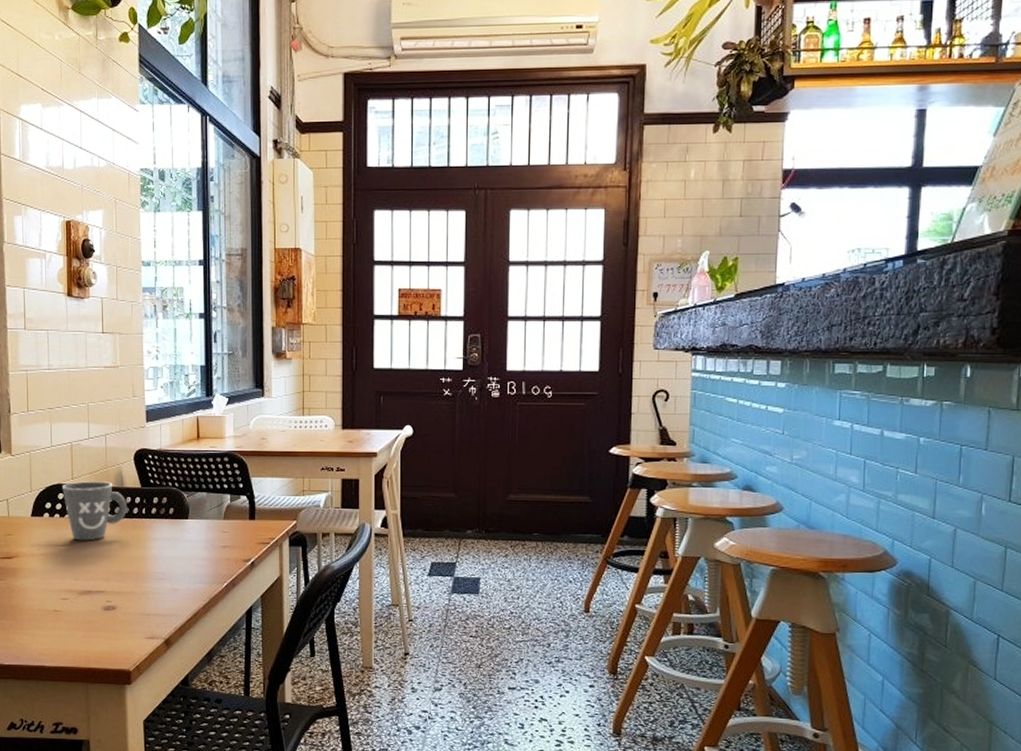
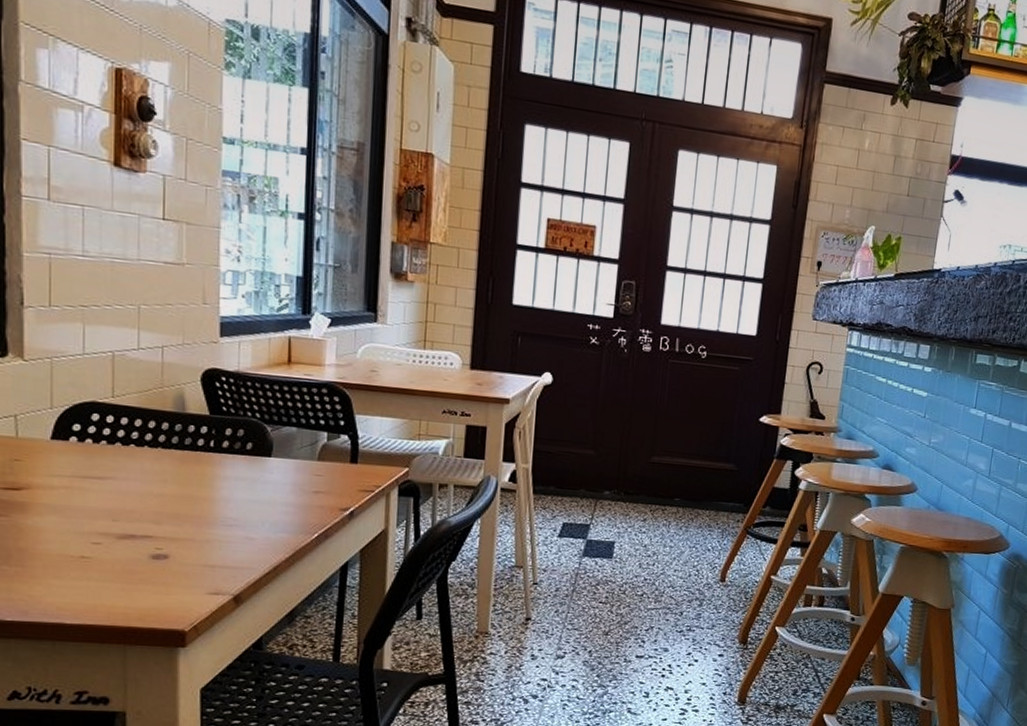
mug: present [62,481,127,541] -> none [98,401,189,475]

